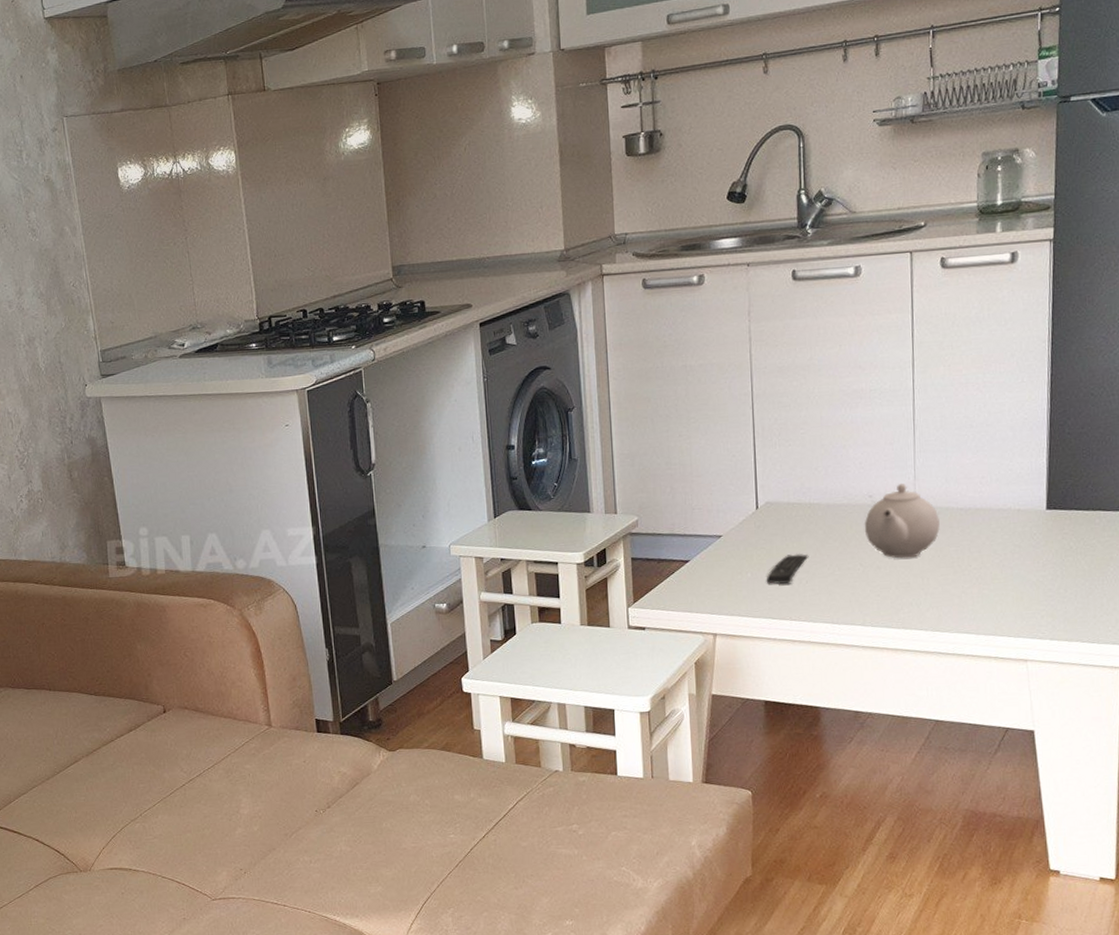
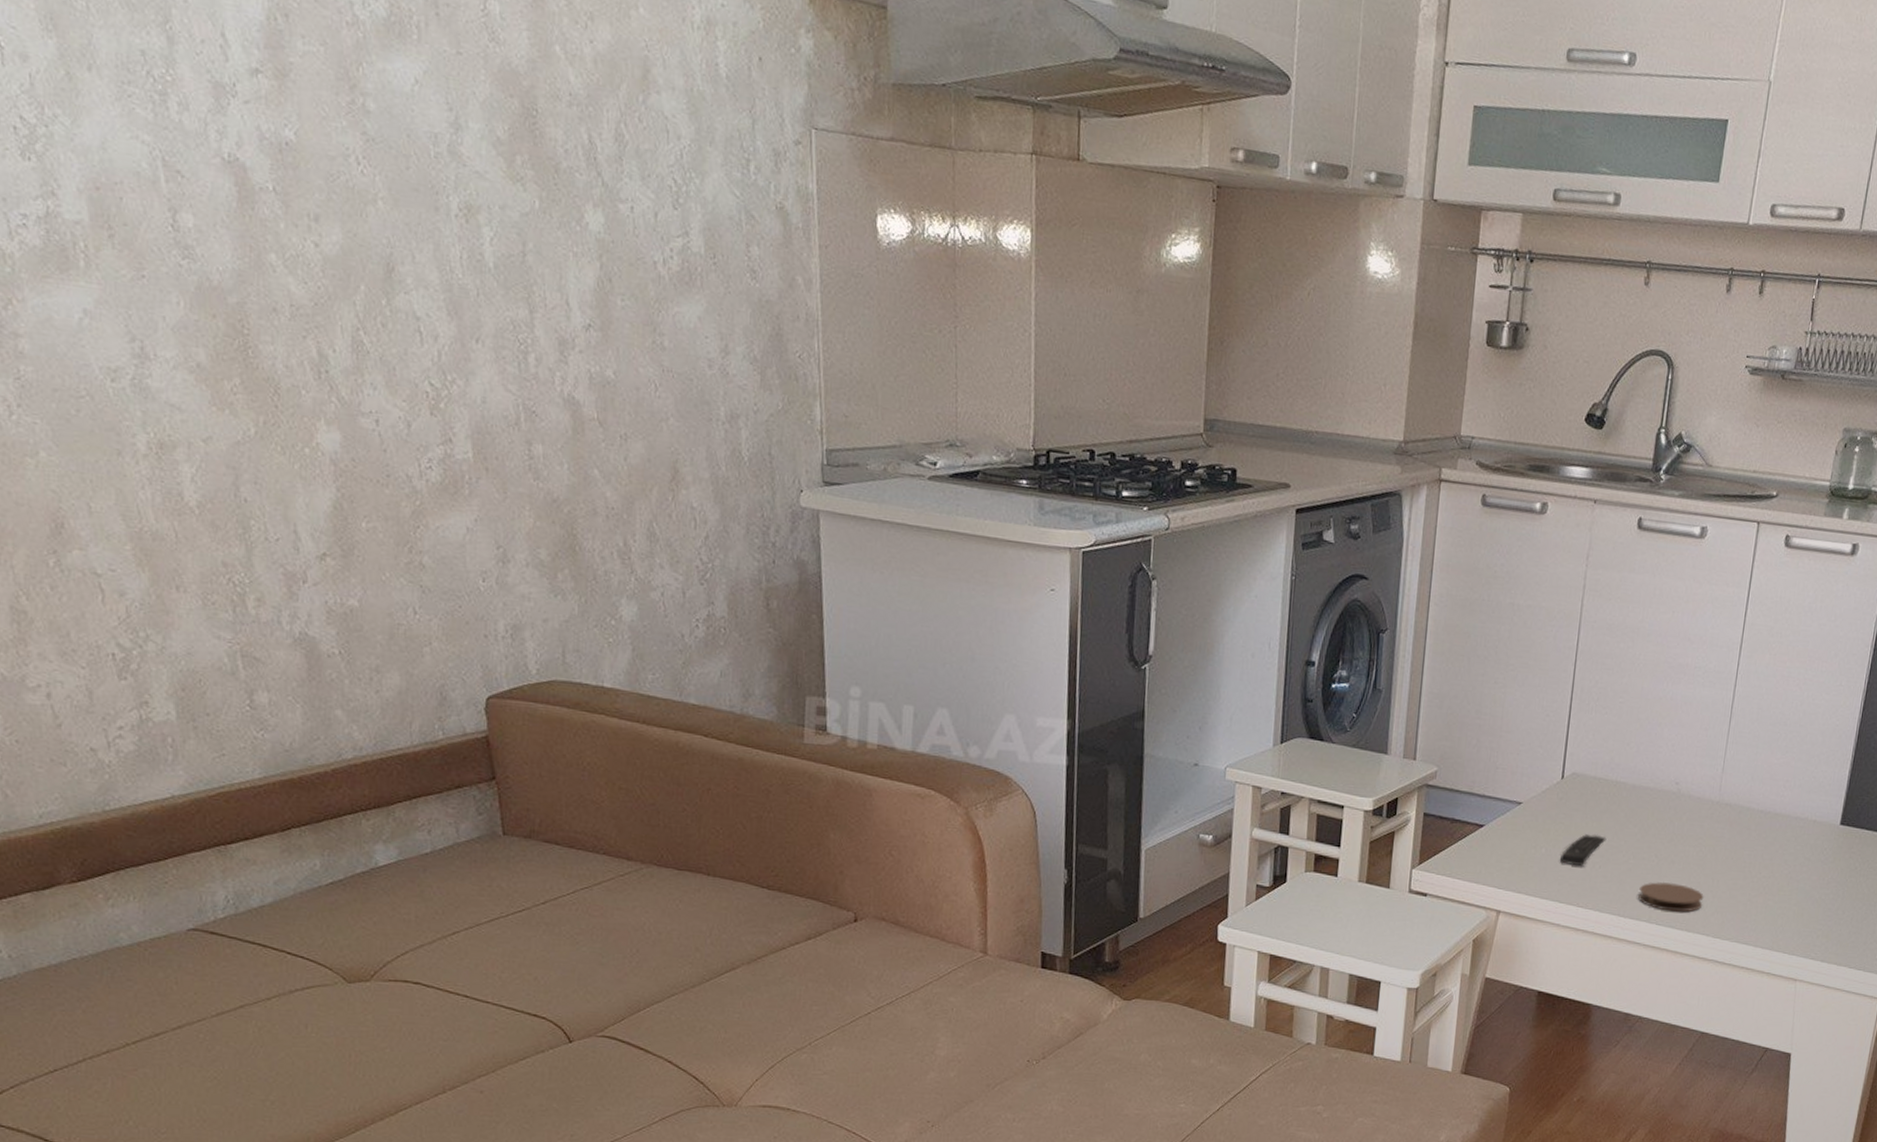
coaster: none [849,586,916,613] -> present [1638,881,1704,912]
teapot: present [864,483,940,559] -> none [1665,773,1739,856]

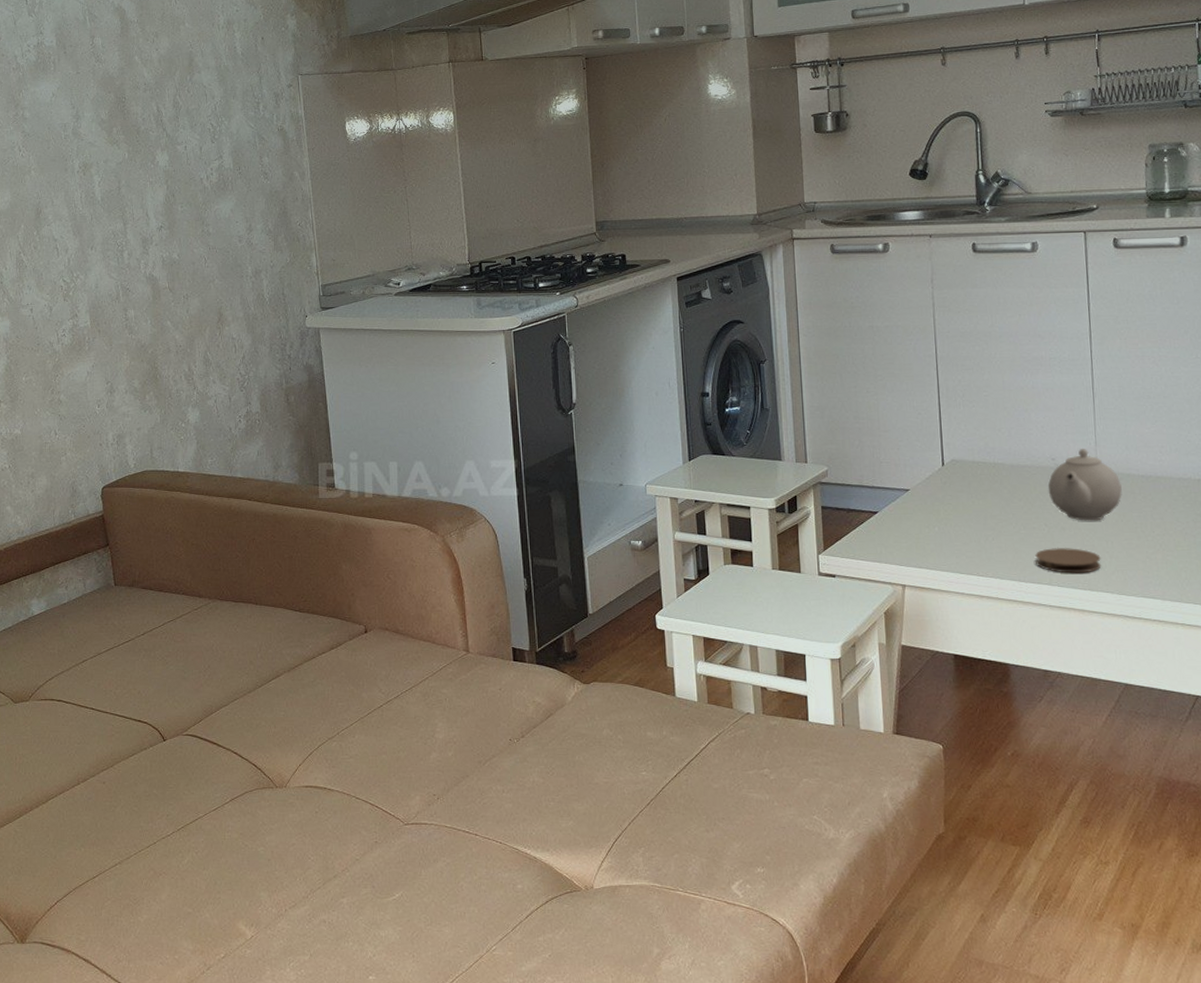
remote control: present [1559,834,1607,867] -> none [953,511,995,540]
teapot: none [1665,773,1739,856] -> present [1047,448,1122,521]

